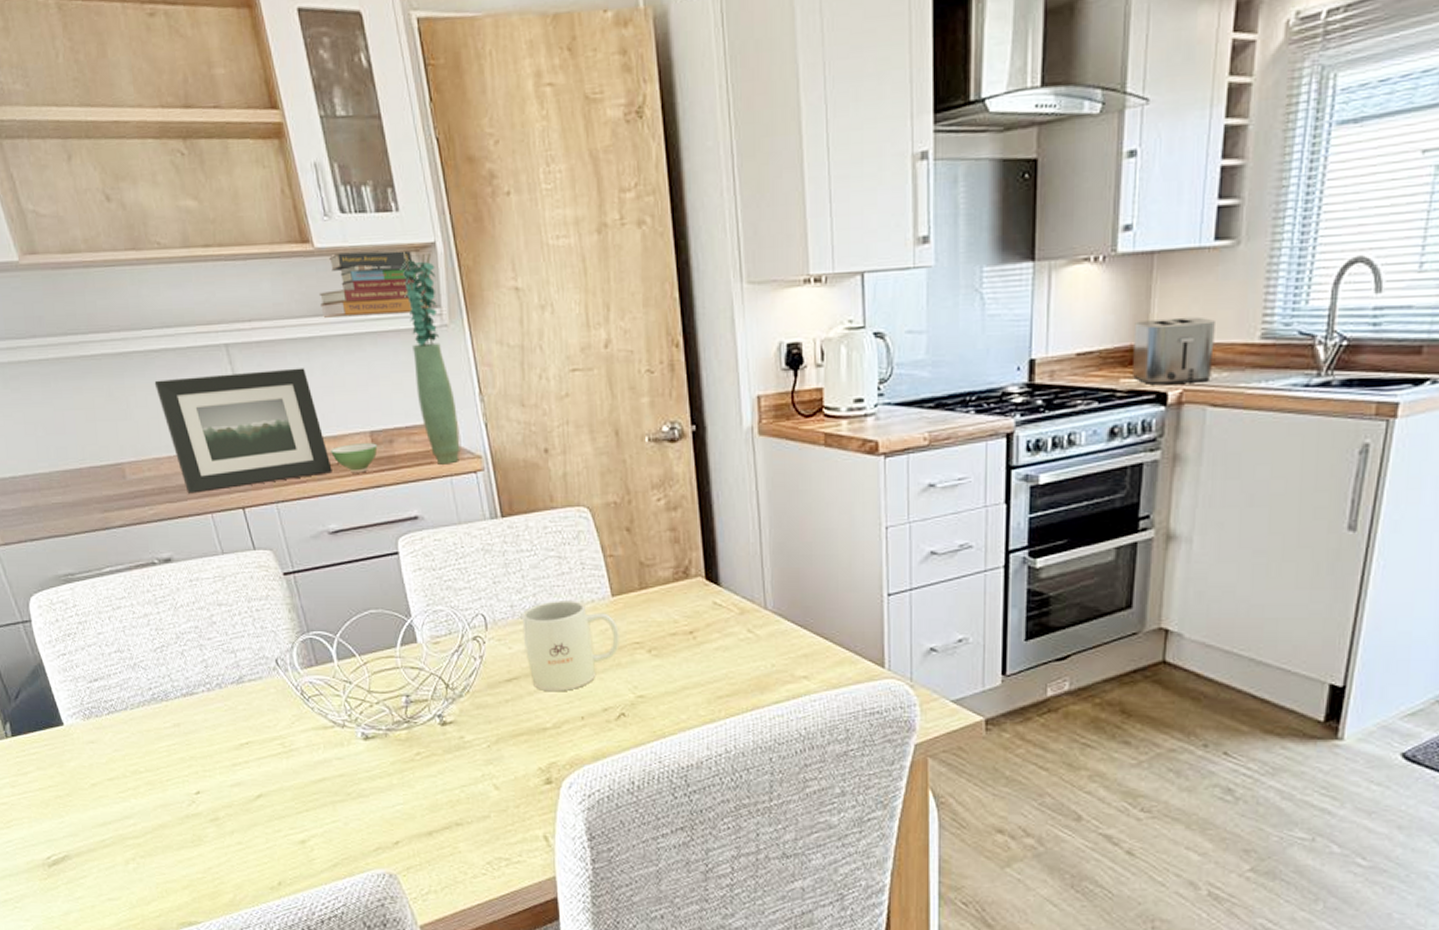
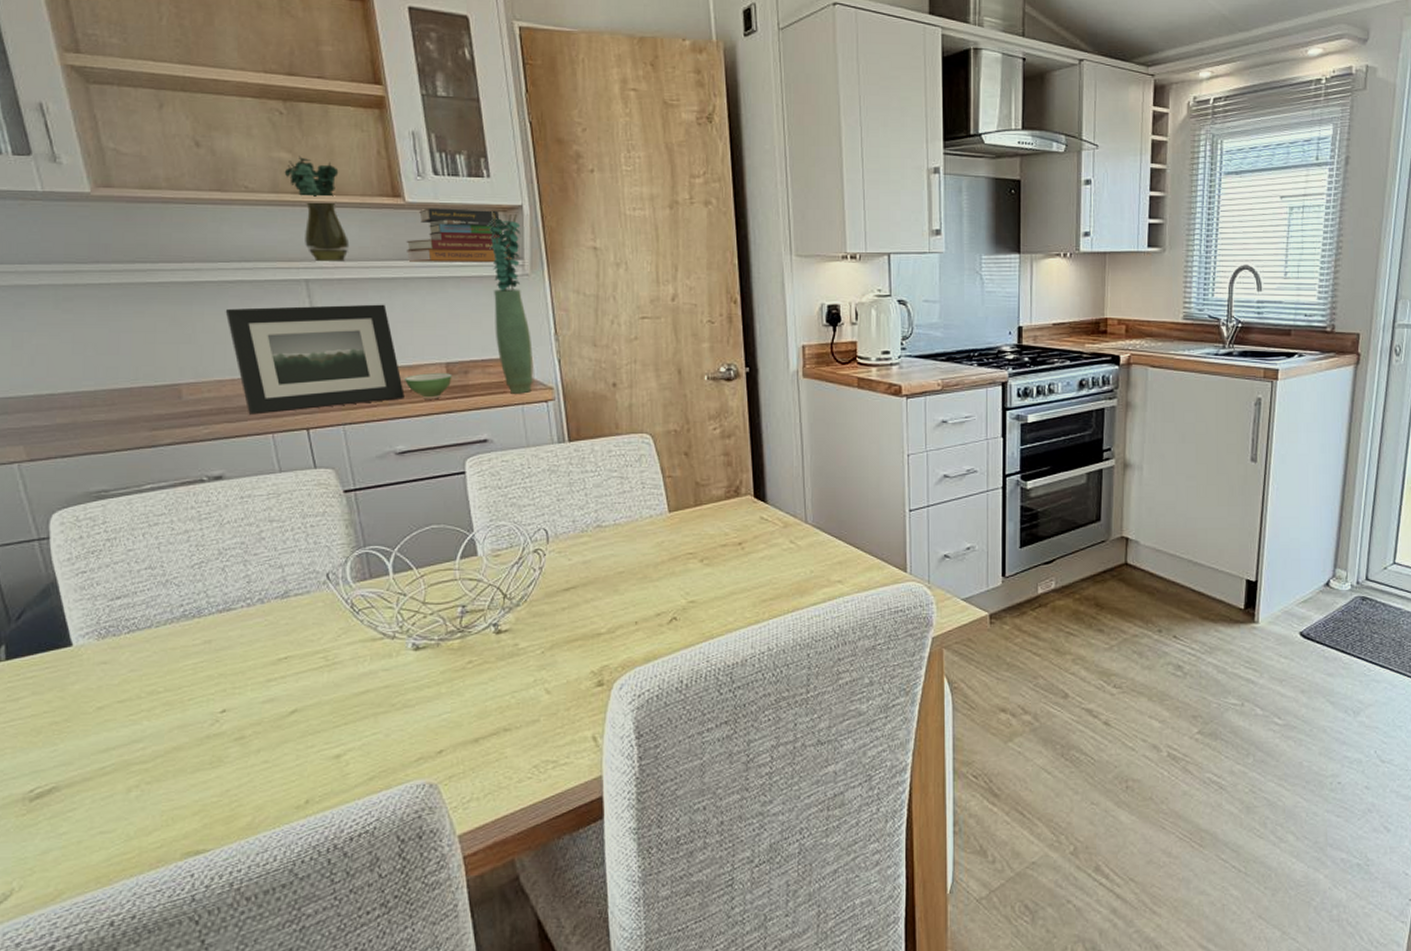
vase: none [192,202,264,324] -> present [284,155,350,263]
mug: present [522,601,620,692] -> none [583,516,674,600]
toaster: present [1131,316,1215,386] -> none [1093,301,1151,350]

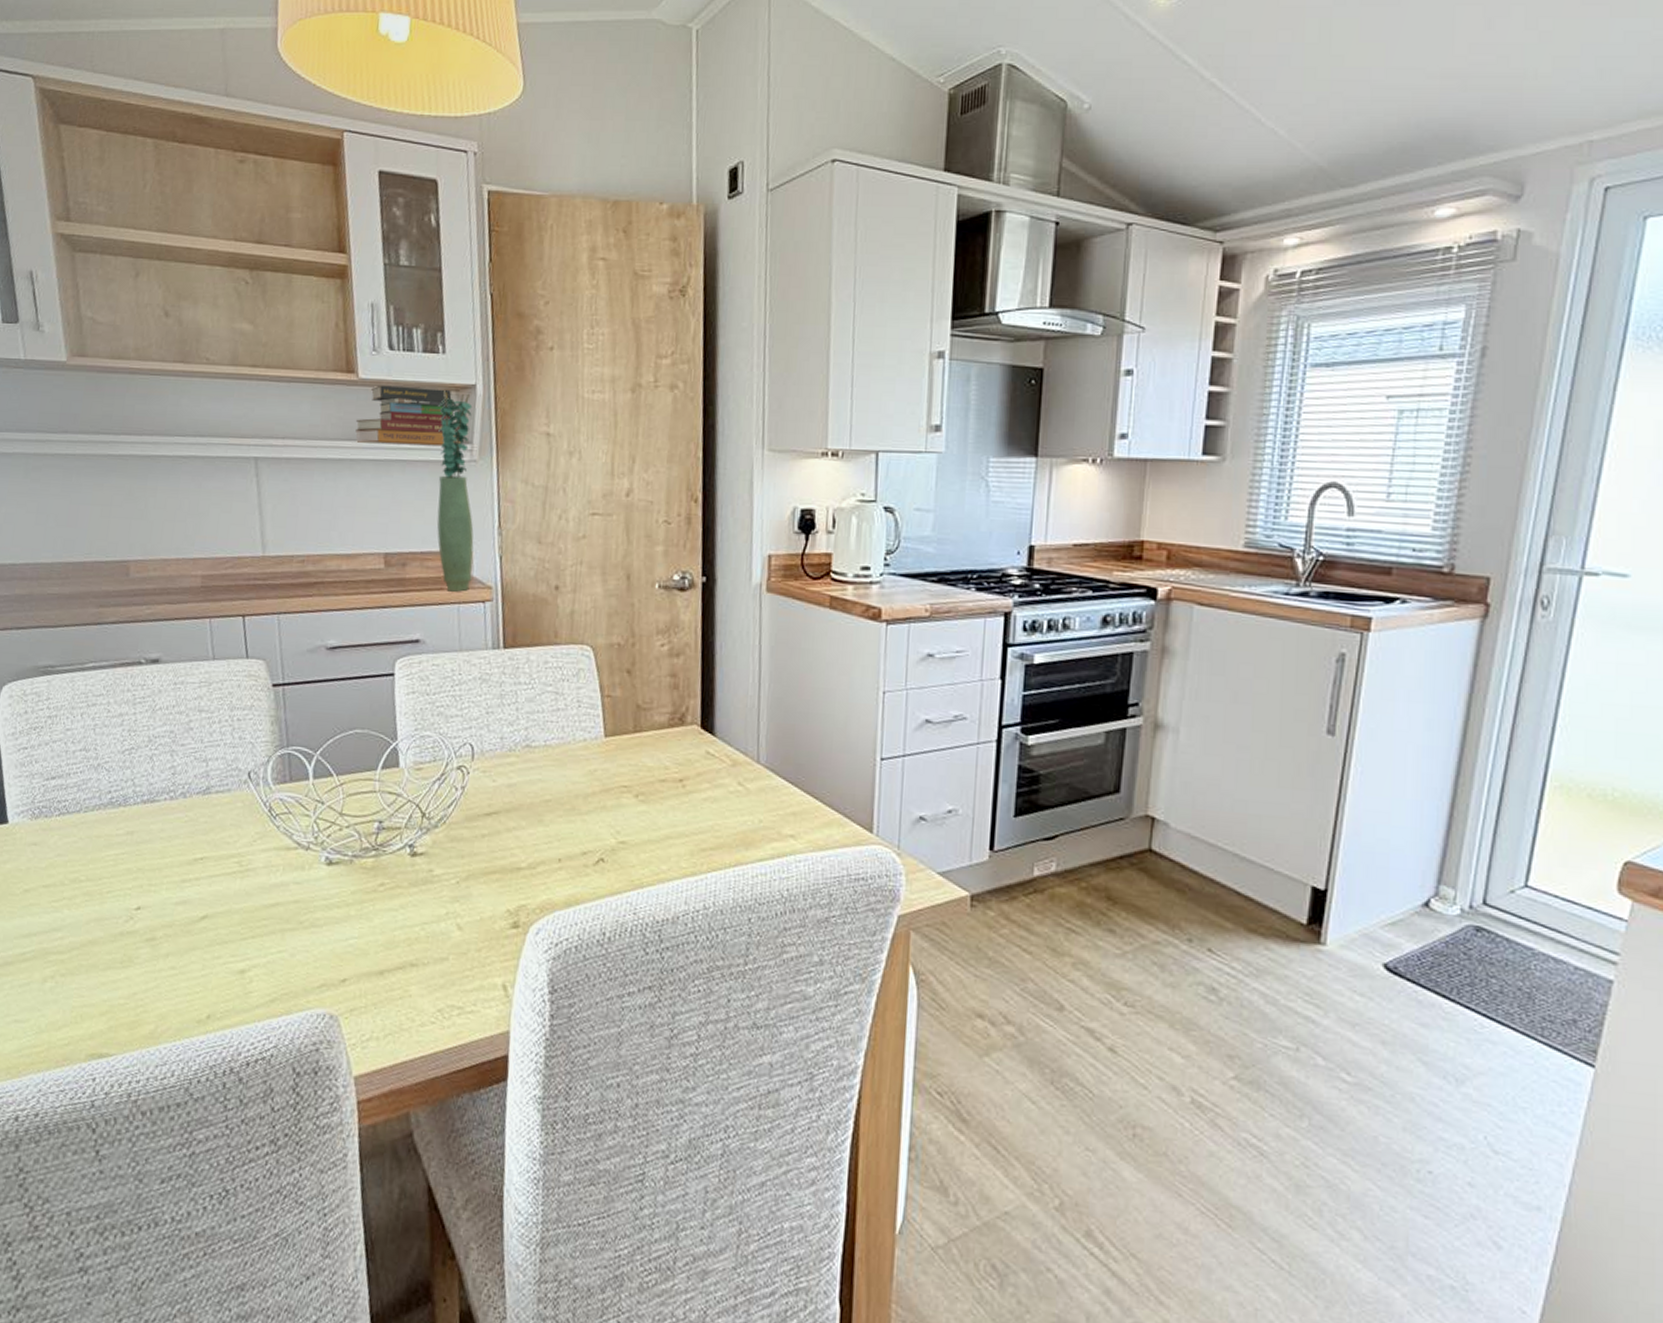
picture frame: present [225,304,405,415] -> none [176,484,341,598]
vase: present [284,155,350,263] -> none [244,327,301,441]
bowl: present [405,373,452,399] -> none [342,563,390,592]

